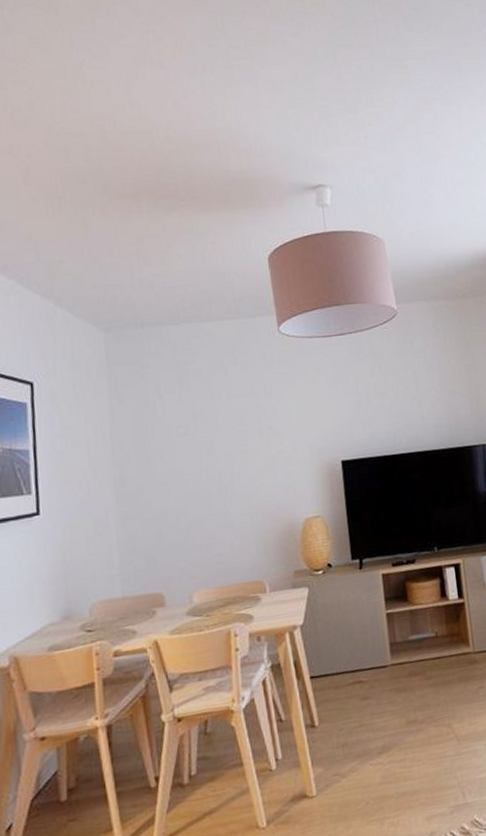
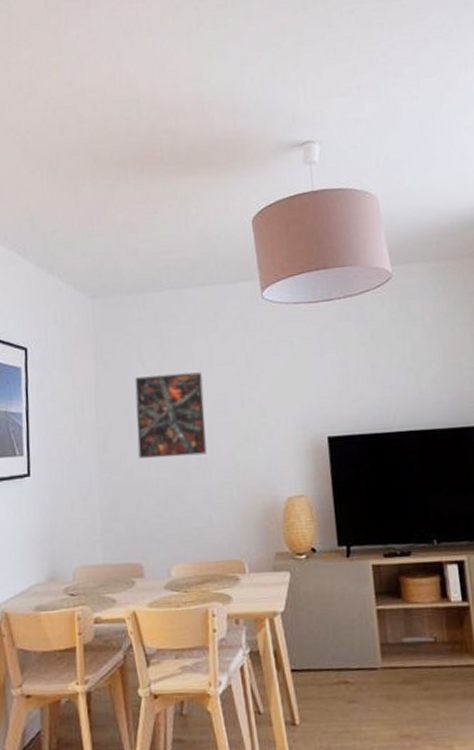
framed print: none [152,403,227,490] -> present [134,372,207,458]

